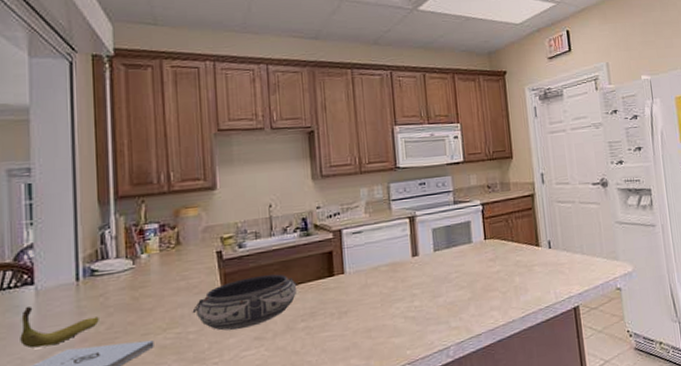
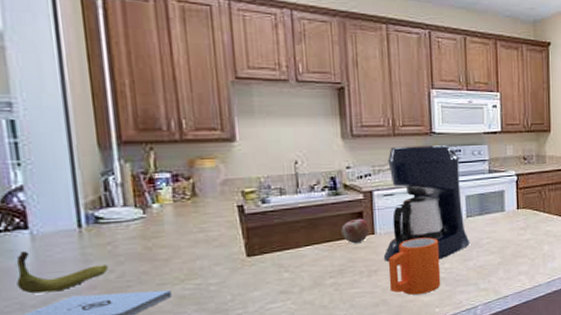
bowl: present [192,274,299,331] -> none [212,231,327,284]
apple: none [312,257,339,284] -> present [341,218,370,243]
coffee maker: none [353,179,439,302] -> present [383,145,470,262]
mug: none [357,274,412,337] -> present [388,237,441,295]

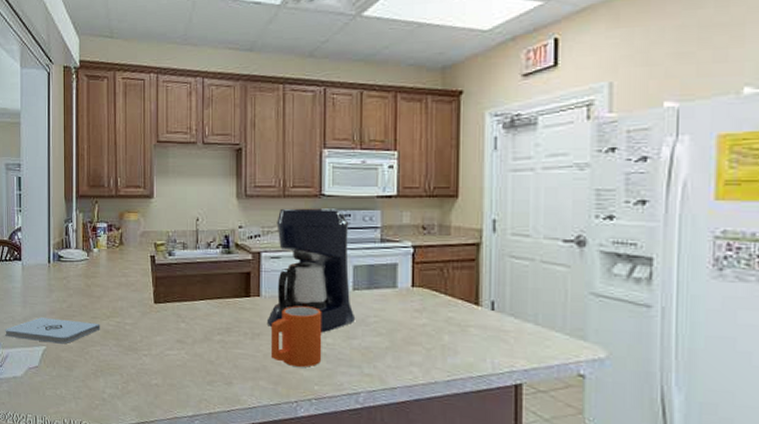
banana: present [16,250,108,294] -> none [12,277,63,312]
apple: present [341,218,370,243] -> none [230,278,256,303]

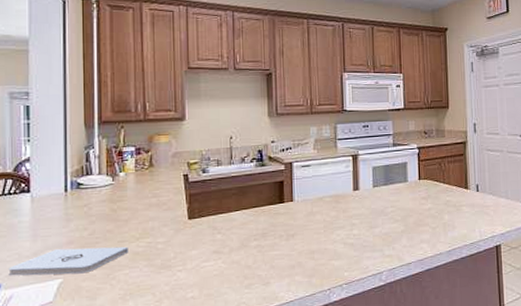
coffee maker: present [266,208,356,333] -> none [300,121,376,227]
mug: present [270,306,322,367] -> none [304,205,350,259]

